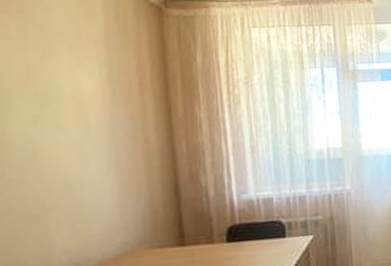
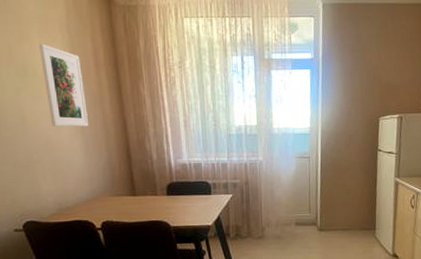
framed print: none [67,61,126,162] -> present [39,43,89,127]

